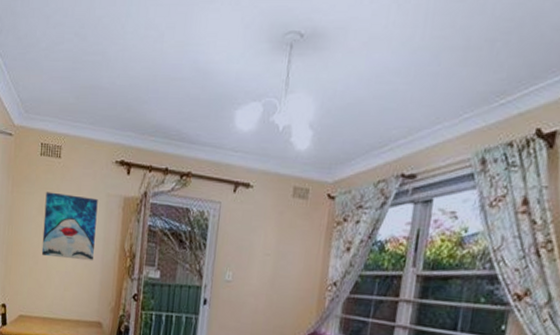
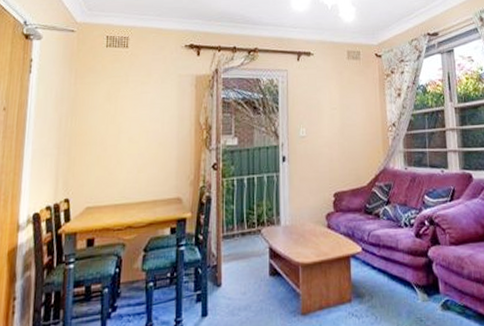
wall art: present [41,192,98,261] -> none [110,79,170,142]

